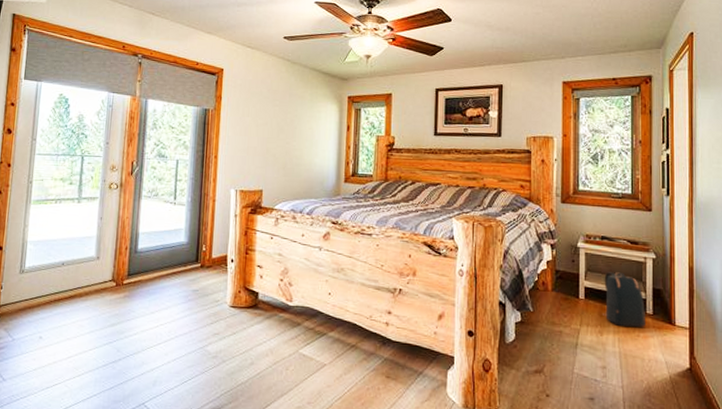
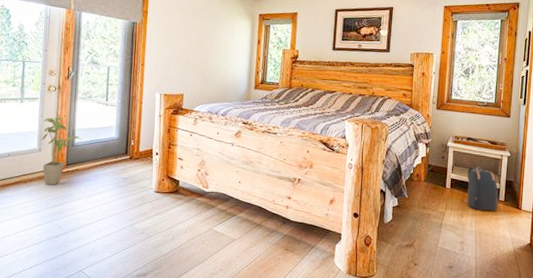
house plant: none [99,218,146,299] -> present [41,116,82,185]

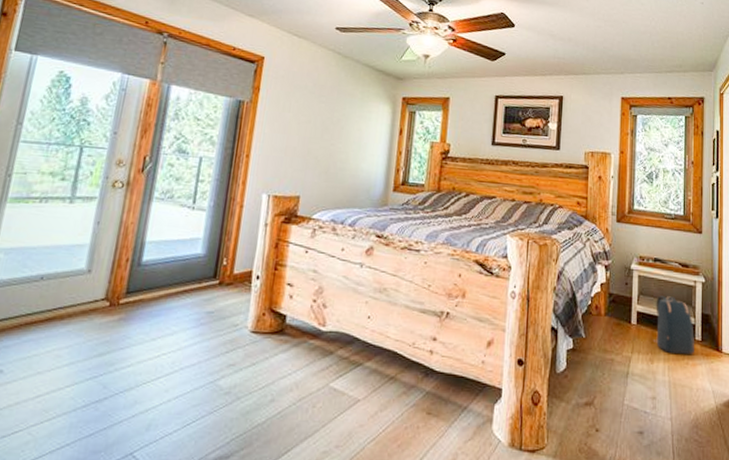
house plant: present [41,116,82,185] -> none [89,223,153,323]

